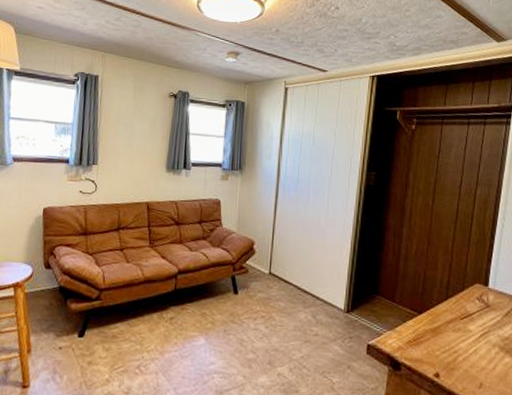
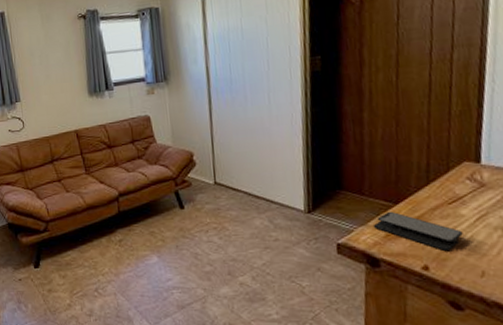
smartphone: none [399,319,469,361] -> present [372,211,463,251]

